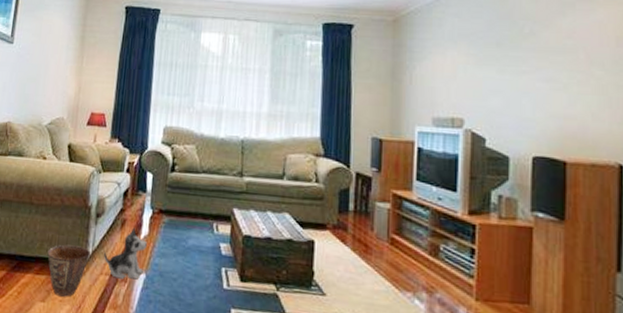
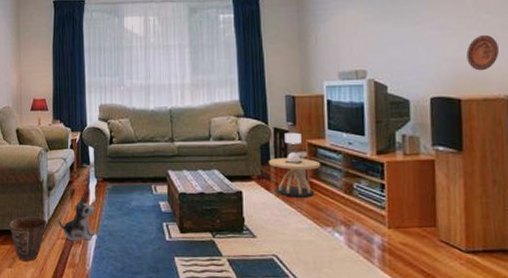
side table: none [347,179,406,256] -> present [269,132,321,198]
decorative plate: none [575,93,611,133] -> present [466,34,499,71]

